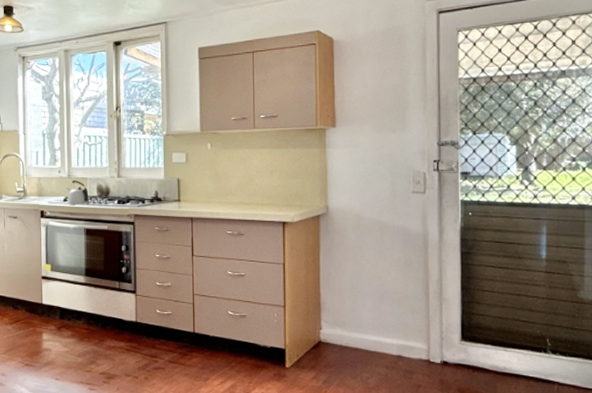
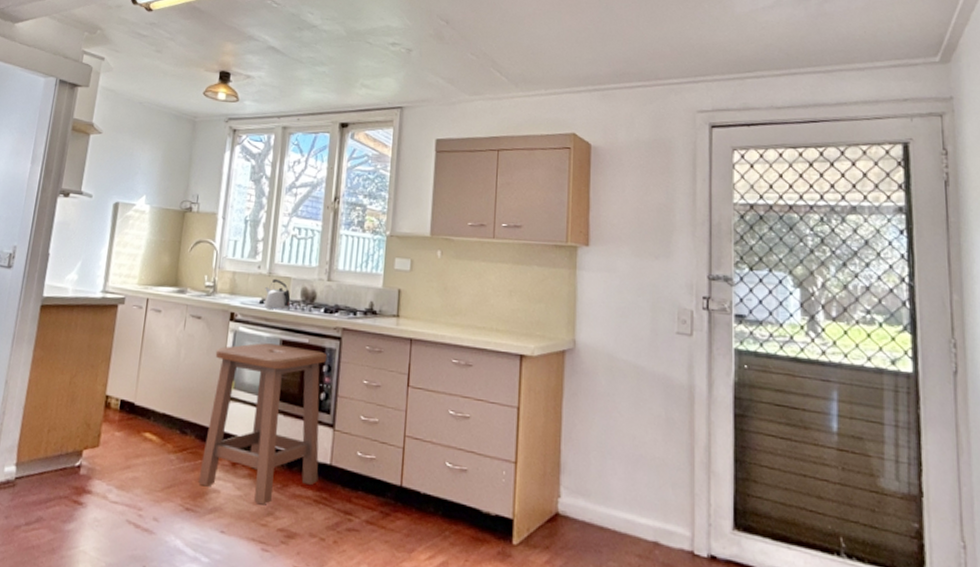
stool: none [32,233,128,355] -> present [198,343,328,504]

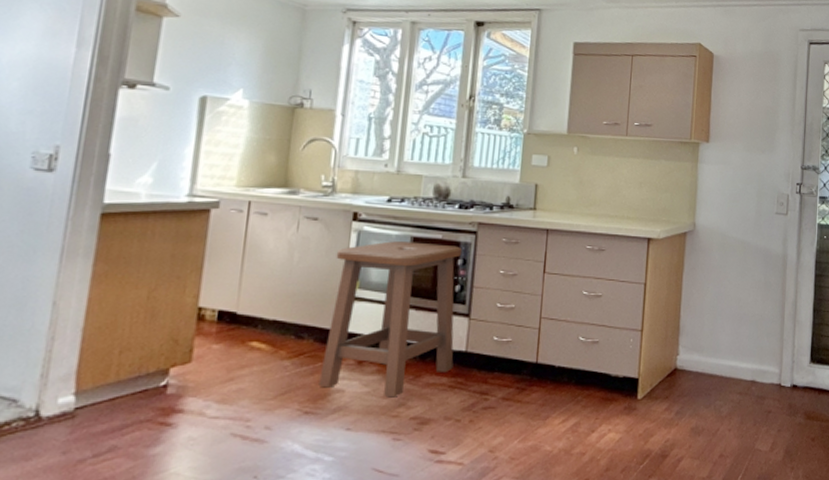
kettle: present [264,278,291,310] -> none [393,176,422,208]

